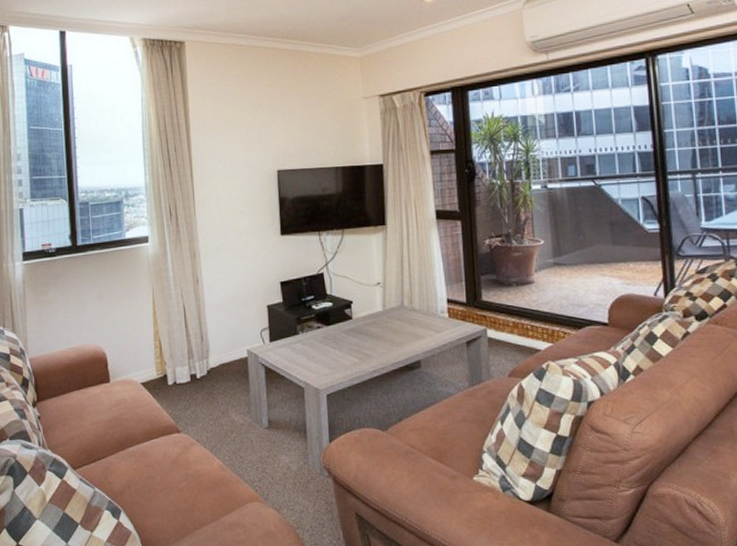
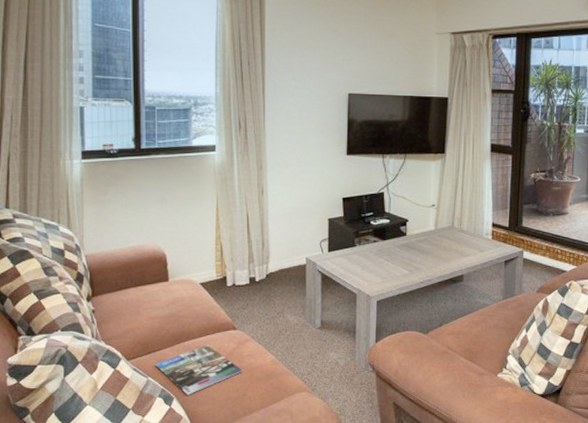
magazine: none [100,450,190,507] -> present [155,344,243,395]

